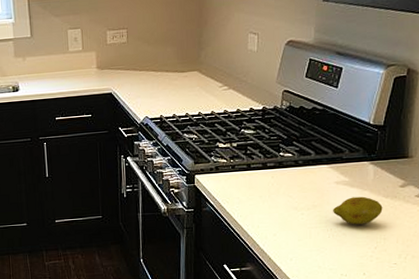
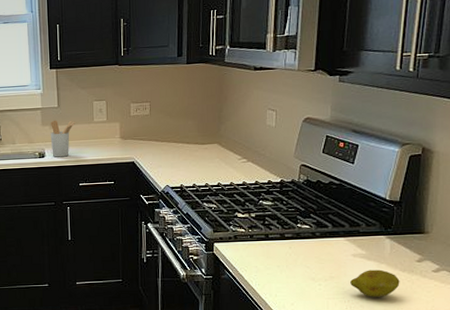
utensil holder: none [23,50,50,91] -> present [50,120,76,157]

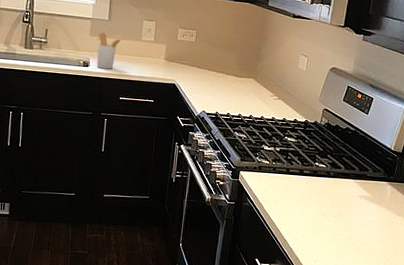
fruit: present [350,269,400,297] -> none [355,211,396,237]

